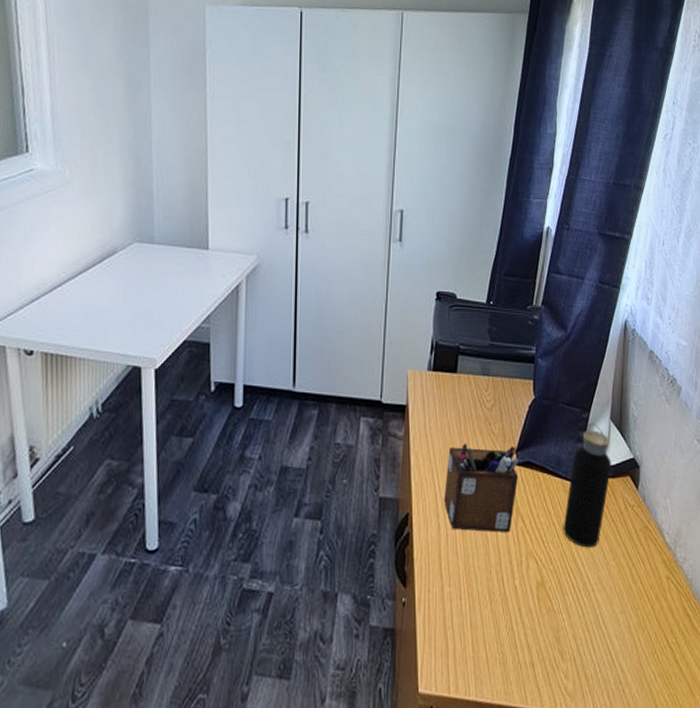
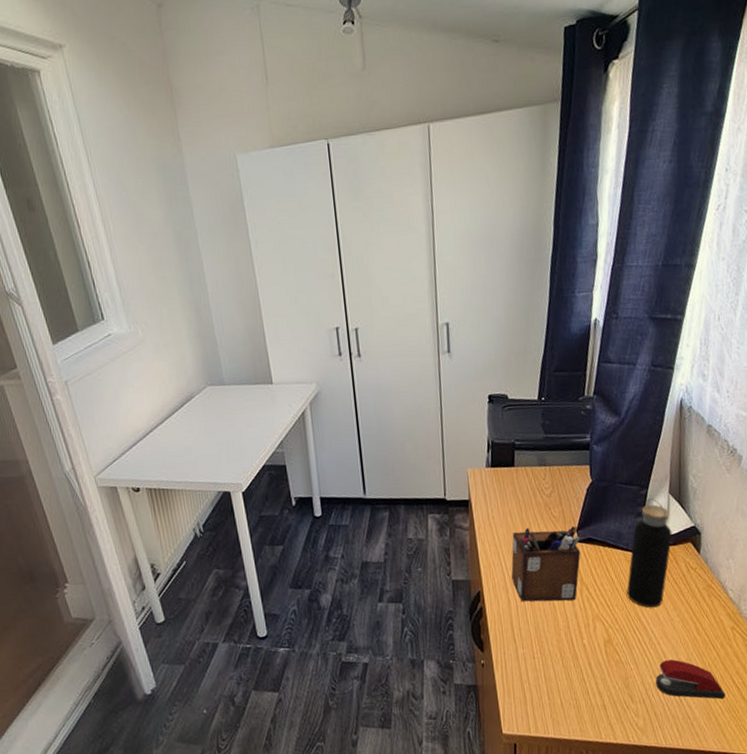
stapler: none [588,610,659,662] -> present [656,659,726,699]

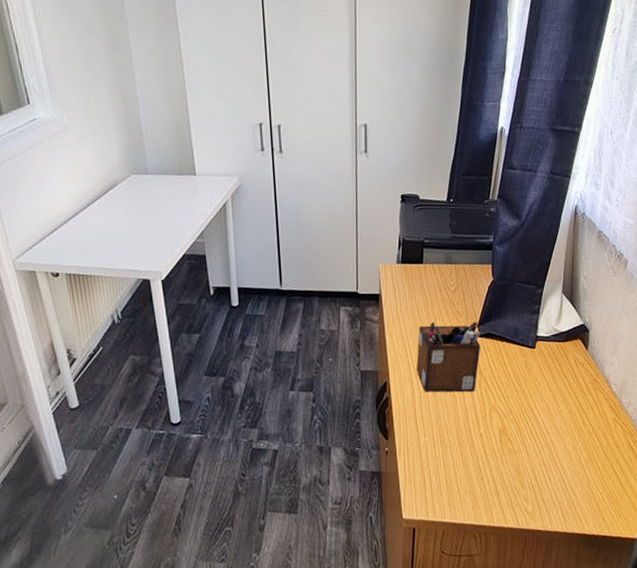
water bottle: present [626,498,673,608] -> none [521,297,564,400]
stapler: present [656,659,726,699] -> none [544,448,606,486]

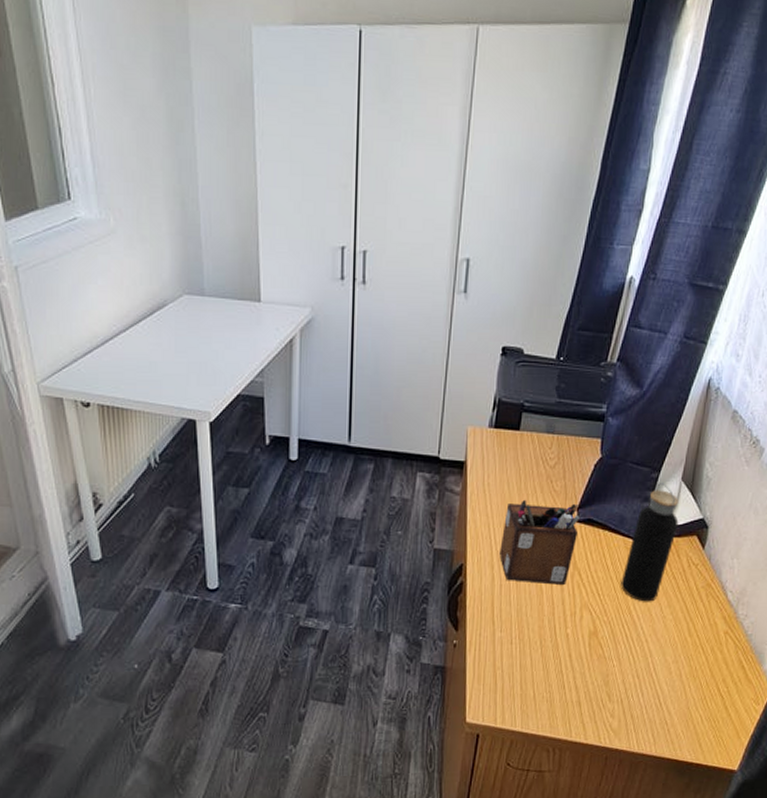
water bottle: none [521,297,564,400] -> present [621,483,679,602]

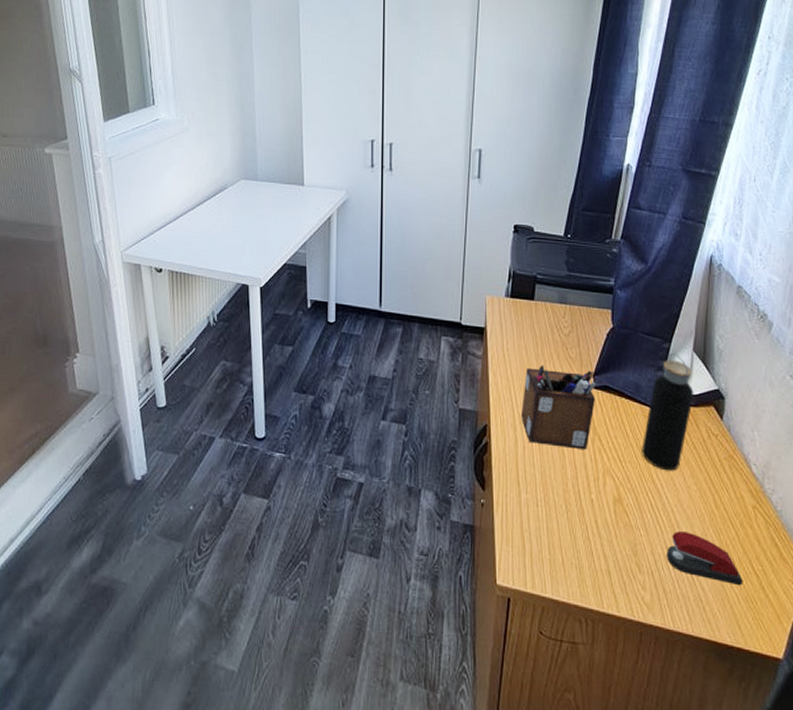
stapler: none [637,660,708,707] -> present [667,531,743,586]

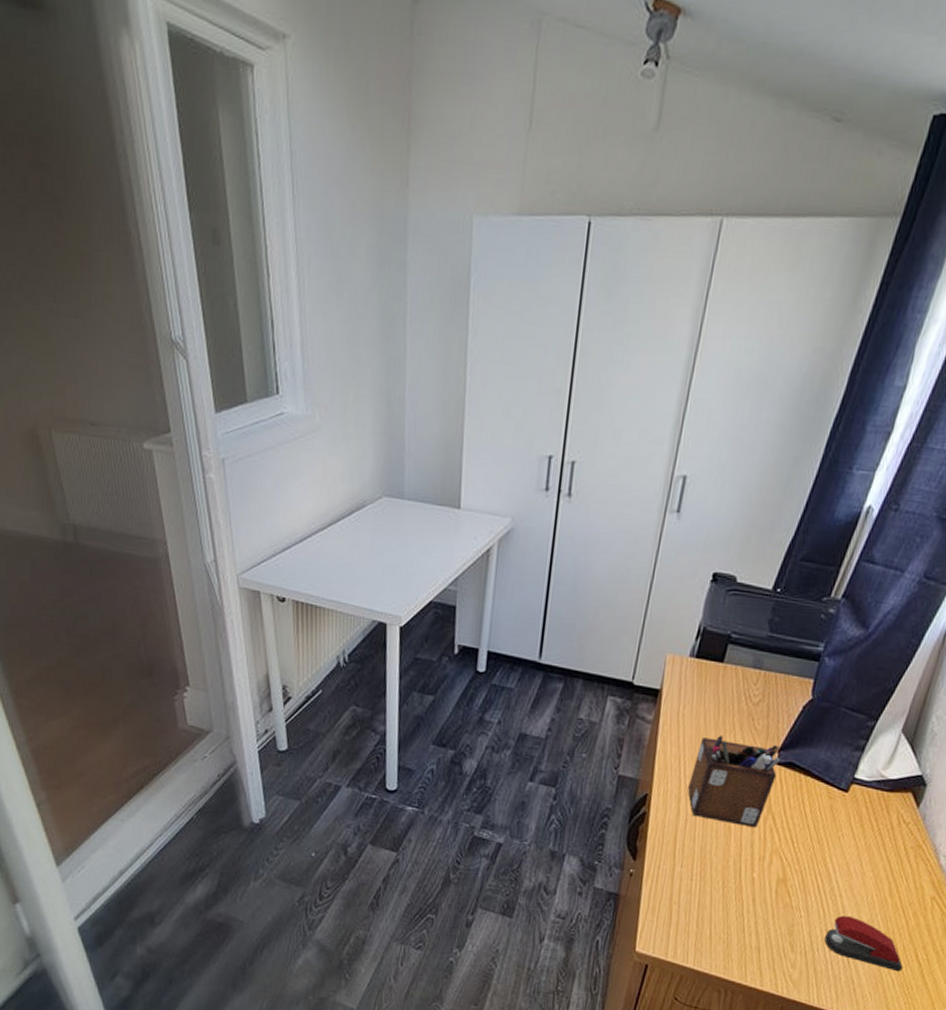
water bottle: present [641,353,694,471] -> none [818,732,896,856]

